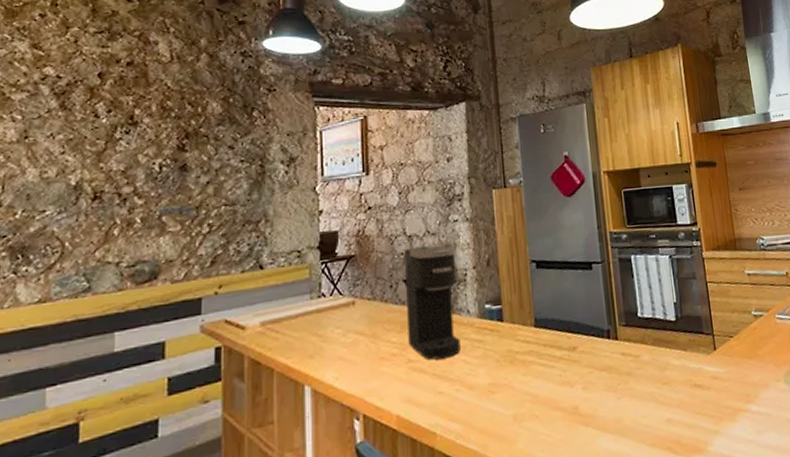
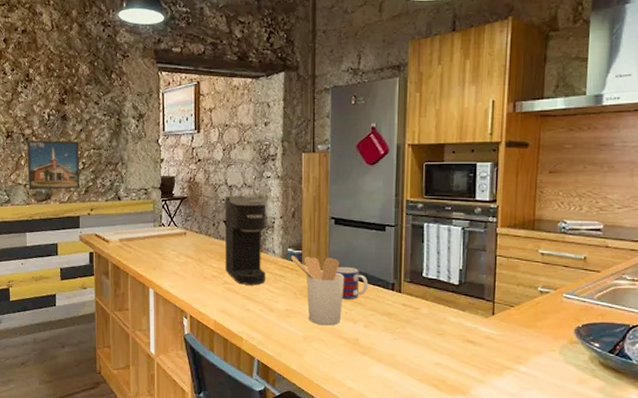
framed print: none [122,197,205,269] -> present [27,140,80,190]
utensil holder: none [488,309,556,397] -> present [290,255,344,326]
mug: none [544,317,581,358] -> present [336,266,368,299]

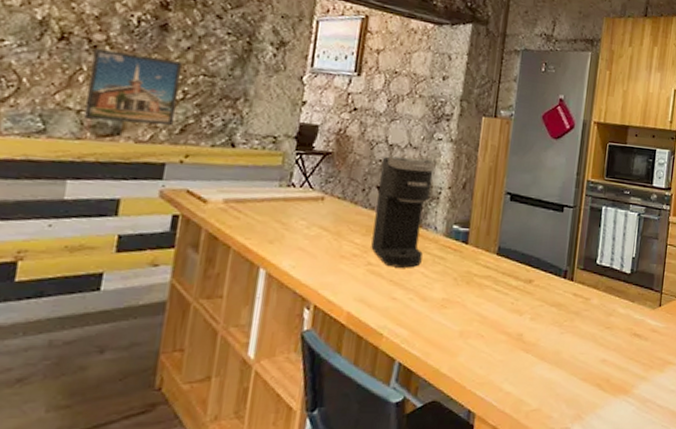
utensil holder: present [290,255,344,326] -> none [454,233,514,318]
mug: present [336,266,368,299] -> none [506,249,539,287]

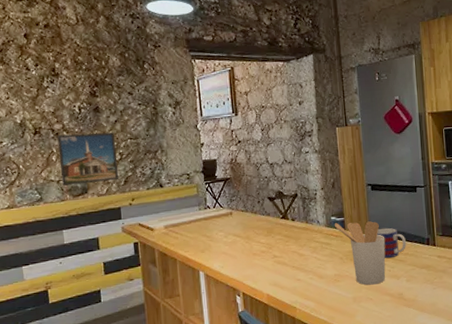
coffee maker: present [371,156,436,268] -> none [267,169,313,256]
utensil holder: none [454,233,514,318] -> present [334,221,386,285]
mug: none [506,249,539,287] -> present [377,227,406,258]

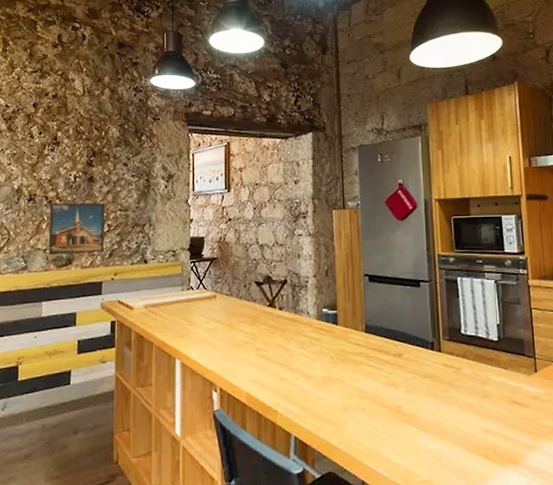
utensil holder: present [334,221,386,285] -> none [325,316,382,392]
mug: present [377,227,406,258] -> none [374,326,407,361]

